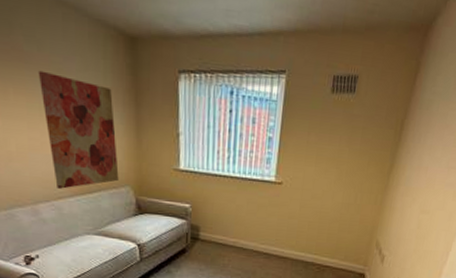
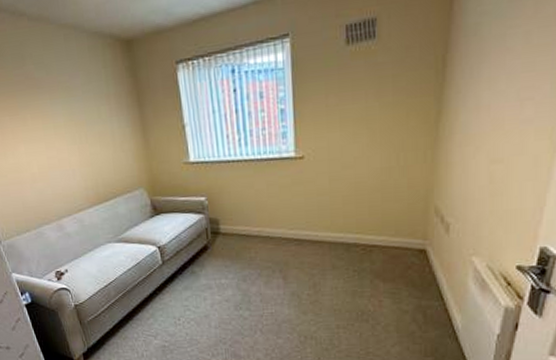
wall art: present [38,70,119,189] -> none [49,92,132,201]

